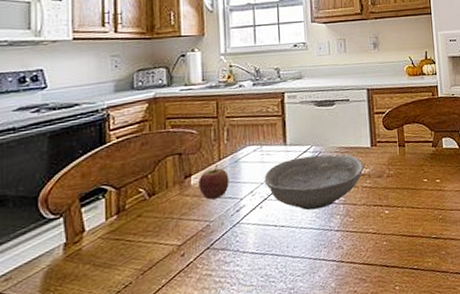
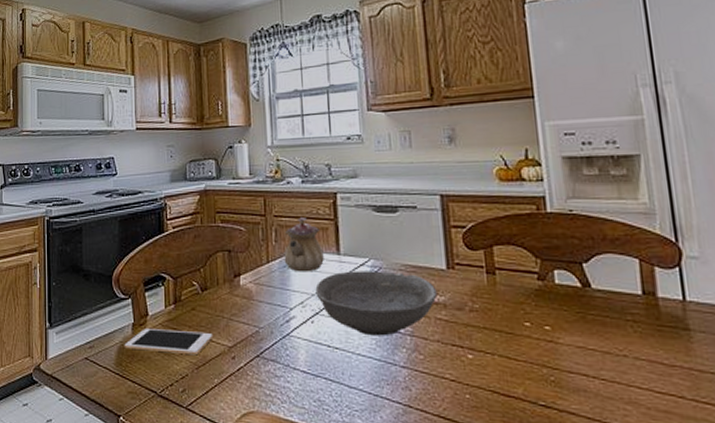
cell phone: none [52,236,161,272] -> present [124,329,213,356]
apple: present [197,164,229,200] -> none [246,266,278,304]
teapot: none [235,115,272,165] -> present [284,216,324,272]

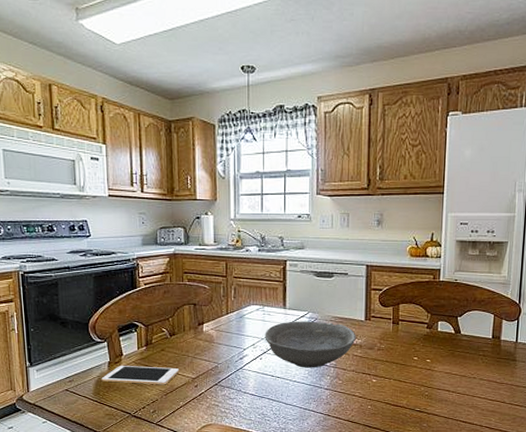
teapot: present [284,216,324,272] -> none [240,278,273,322]

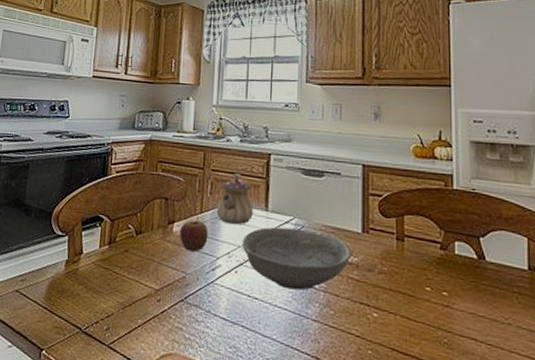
cell phone: present [101,366,180,385] -> none [55,266,142,296]
apple: none [208,317,235,346] -> present [179,216,208,252]
teapot: none [240,278,273,322] -> present [216,172,253,225]

